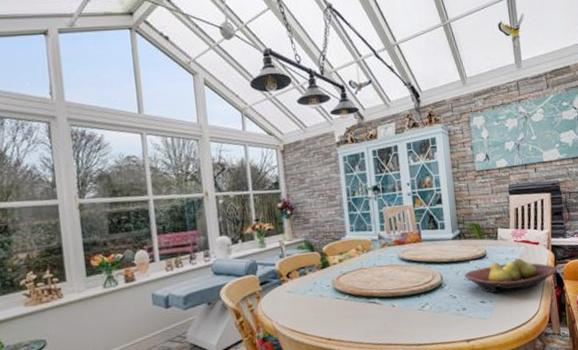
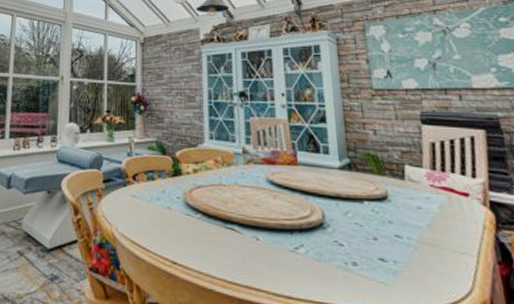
fruit bowl: present [464,257,557,294] -> none [355,208,500,255]

